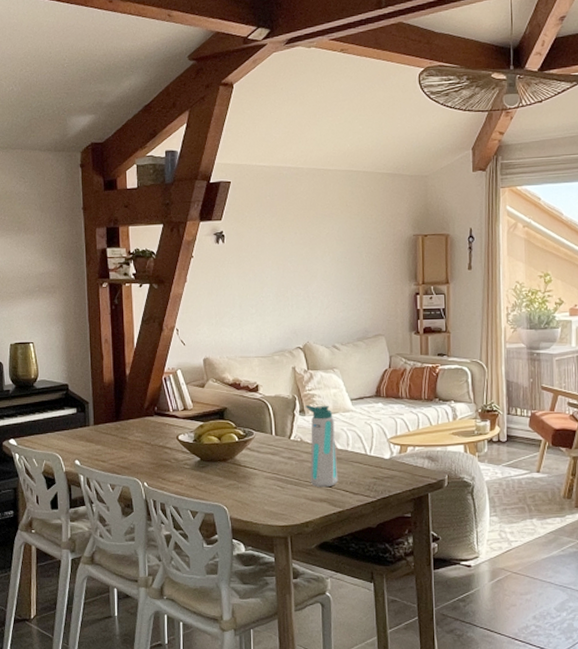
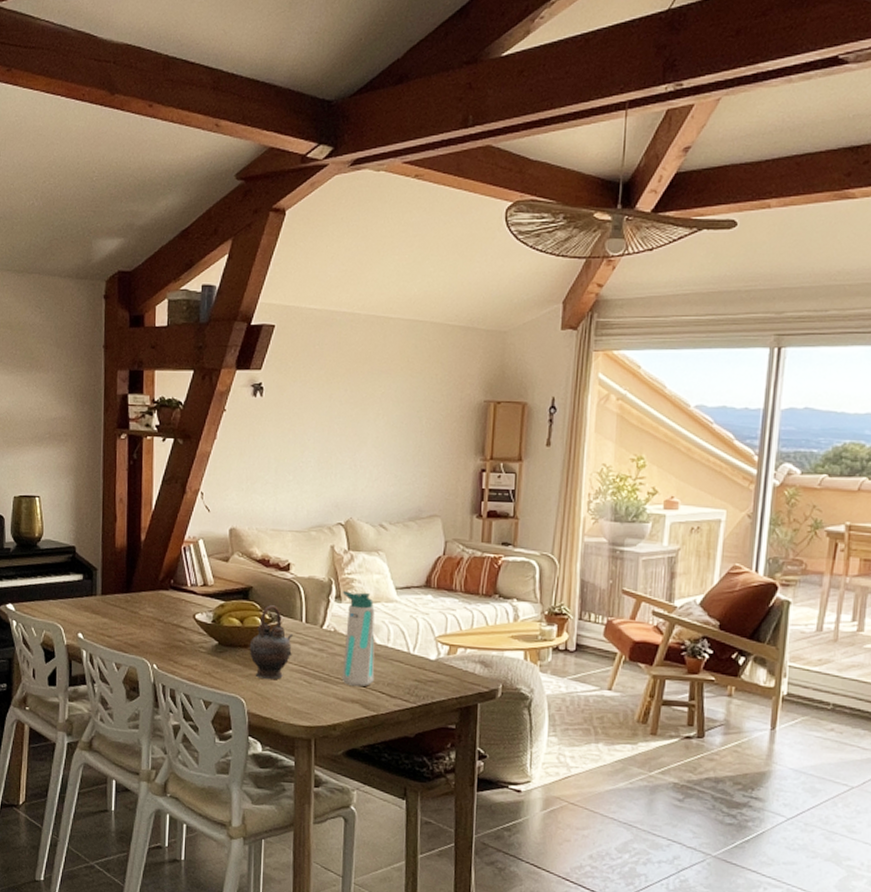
teapot: none [227,422,266,488] -> present [249,605,294,680]

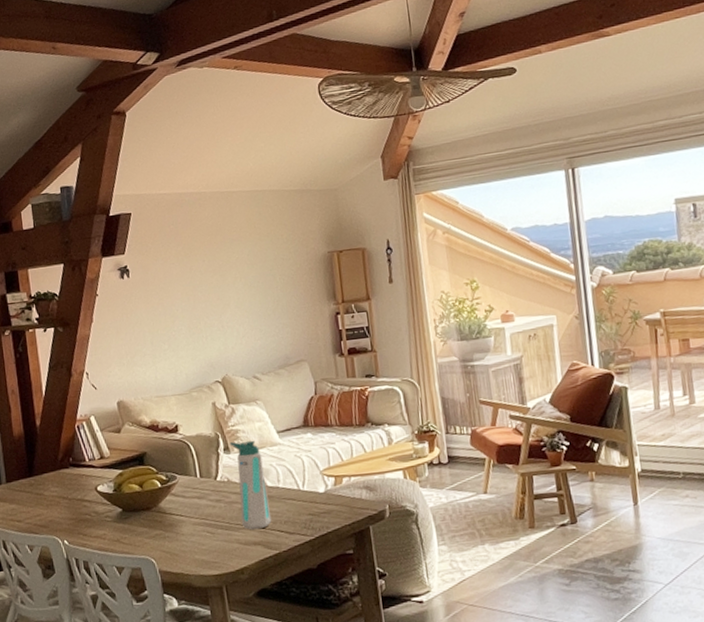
teapot: present [249,605,294,680] -> none [151,466,192,537]

